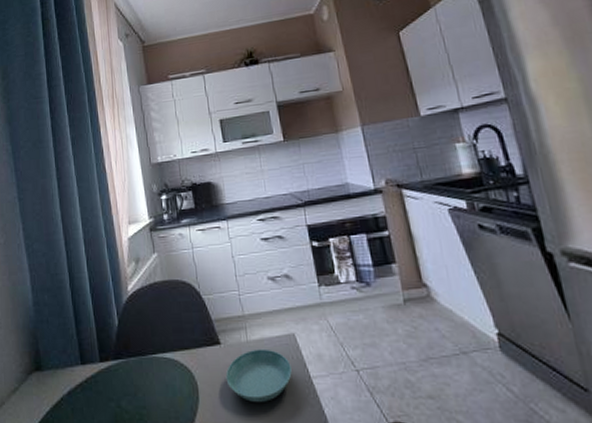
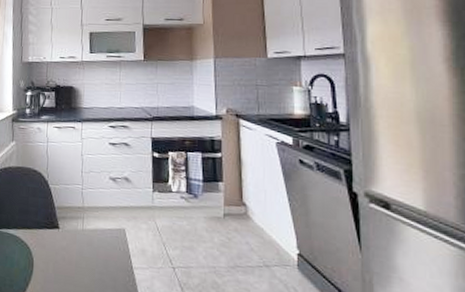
saucer: present [225,348,292,403] -> none [59,237,117,283]

